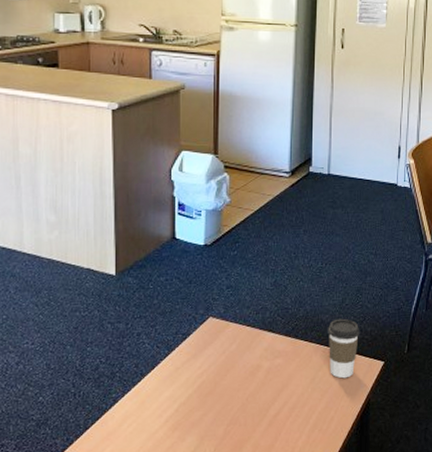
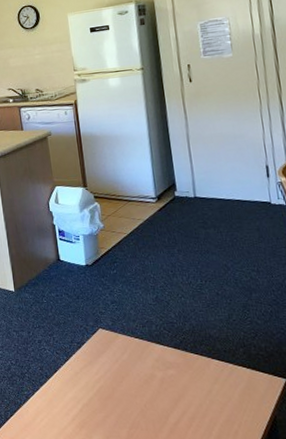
coffee cup: present [328,318,359,379] -> none [217,334,254,393]

